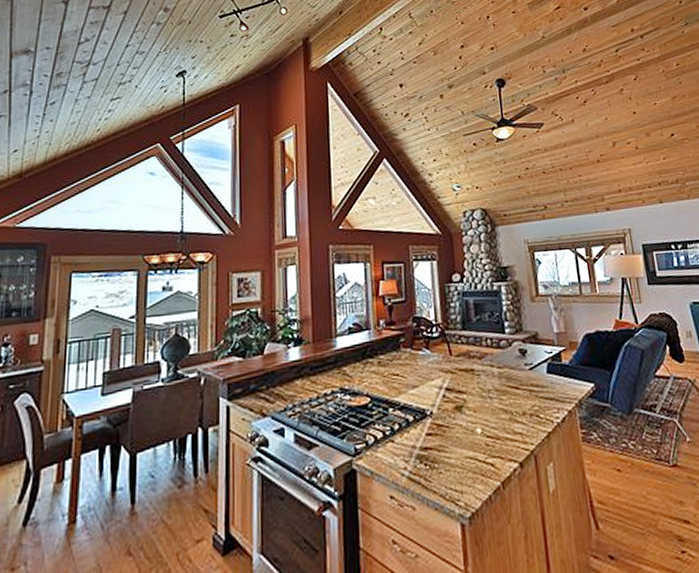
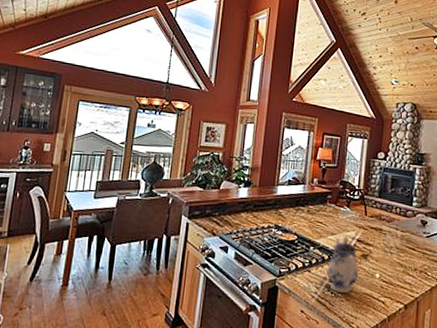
teapot: none [414,387,456,463] -> present [326,237,359,293]

